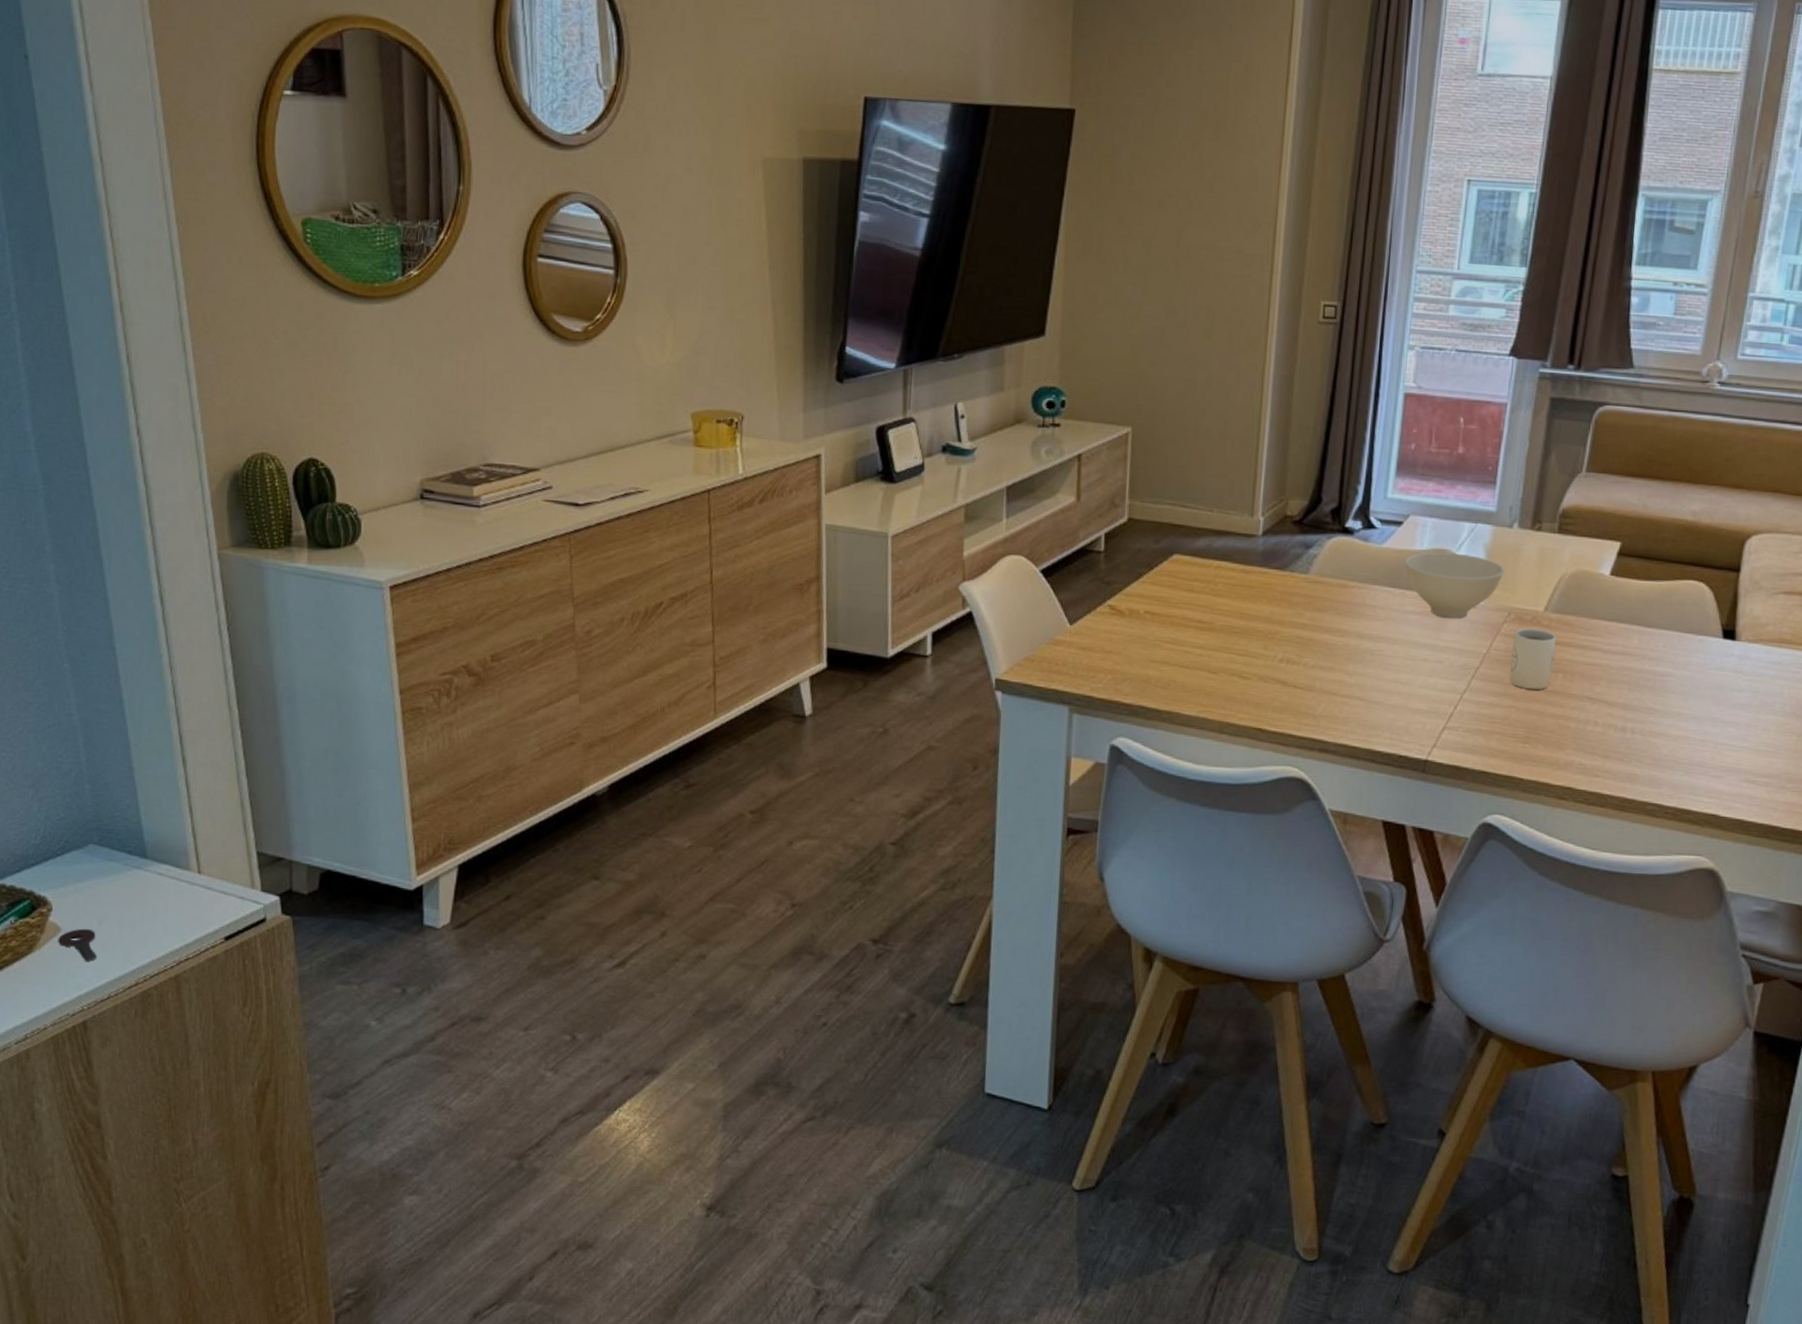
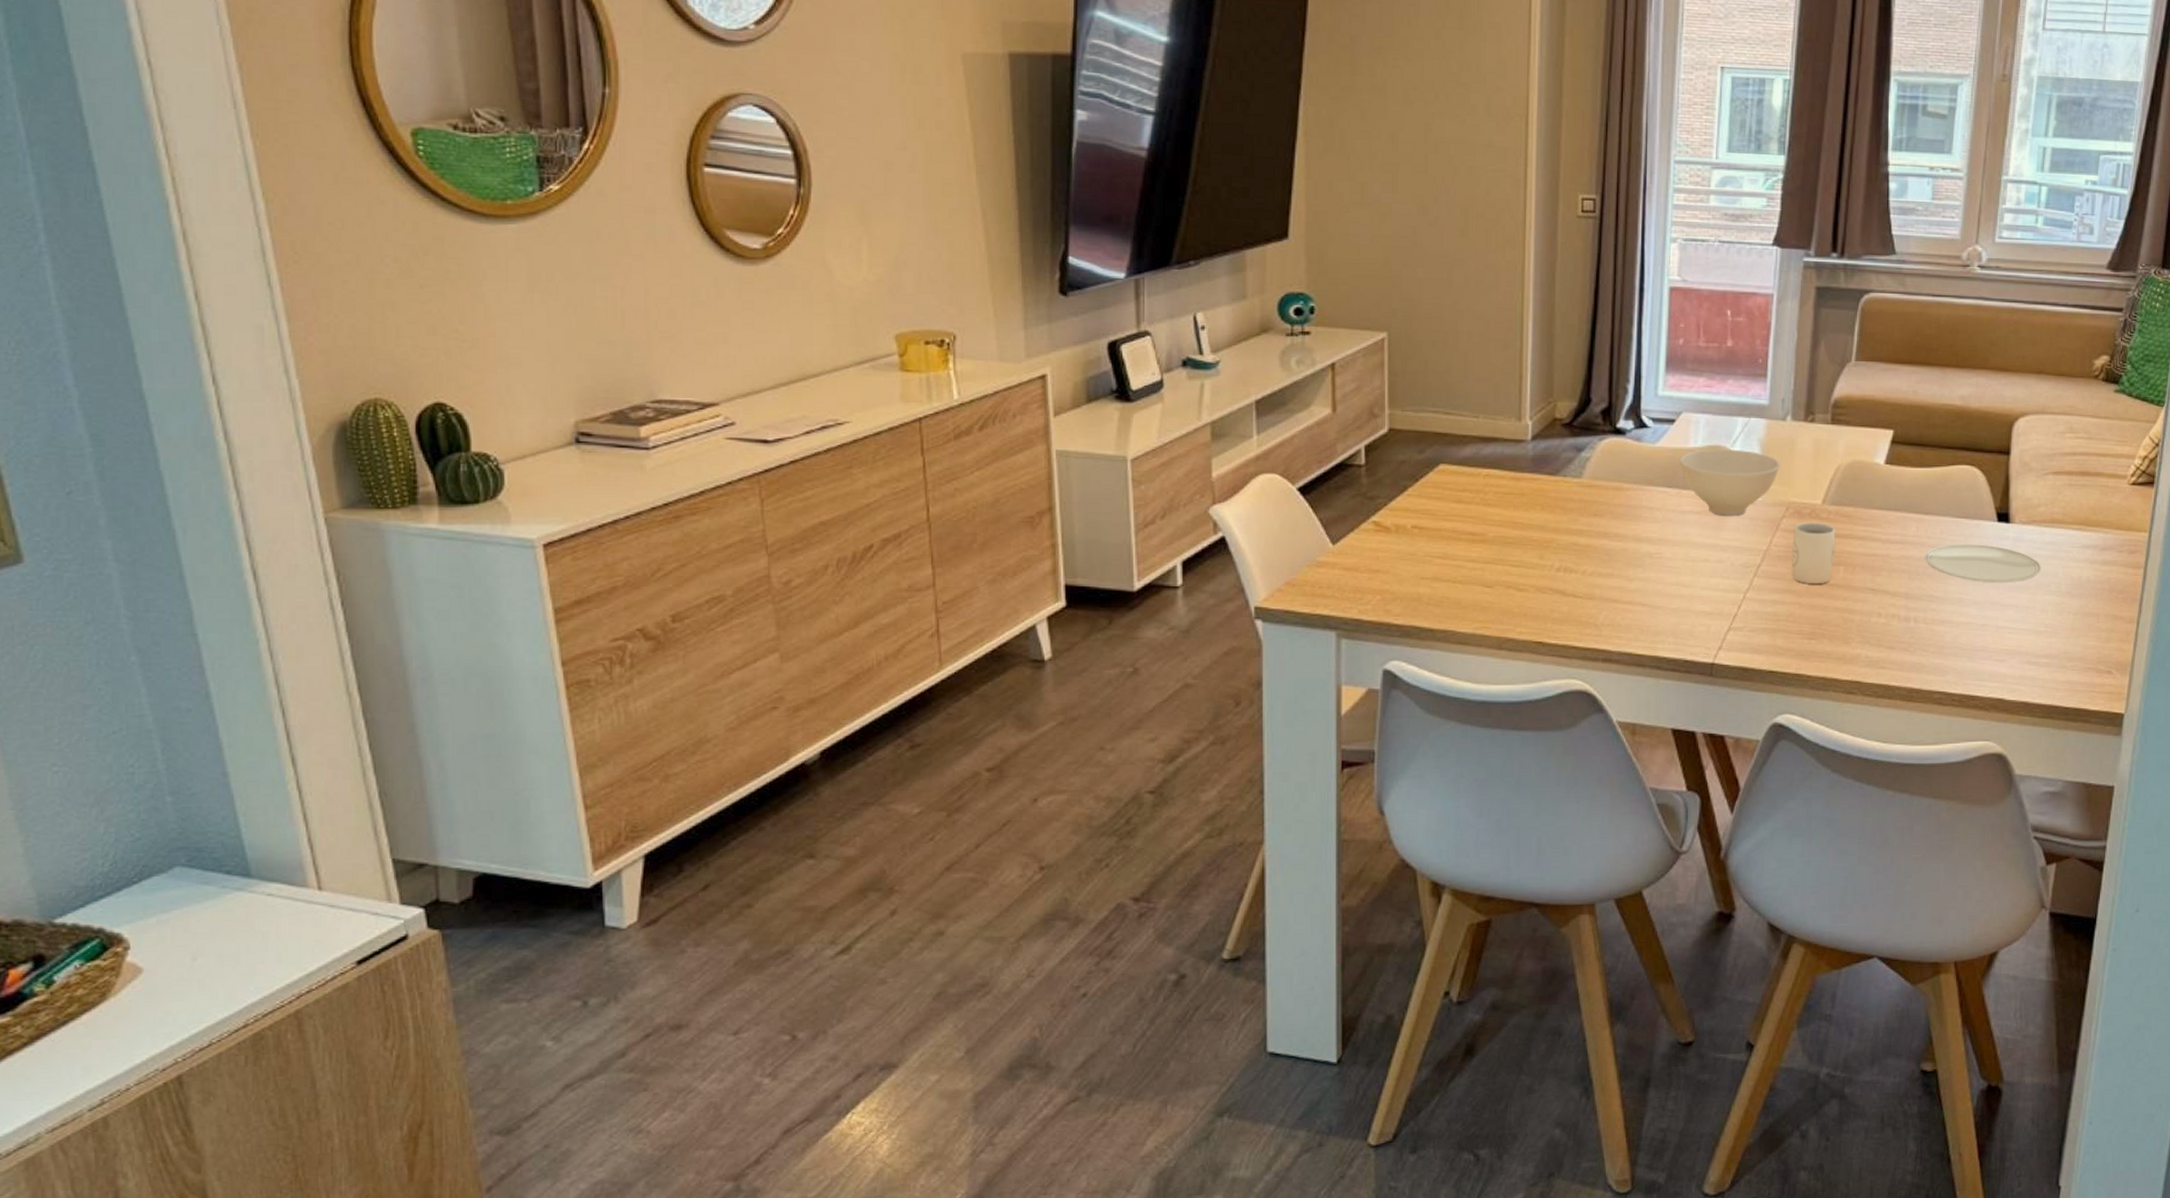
key: present [58,928,97,961] -> none [139,966,191,1005]
plate: none [1645,658,1766,700] -> present [1924,544,2042,583]

